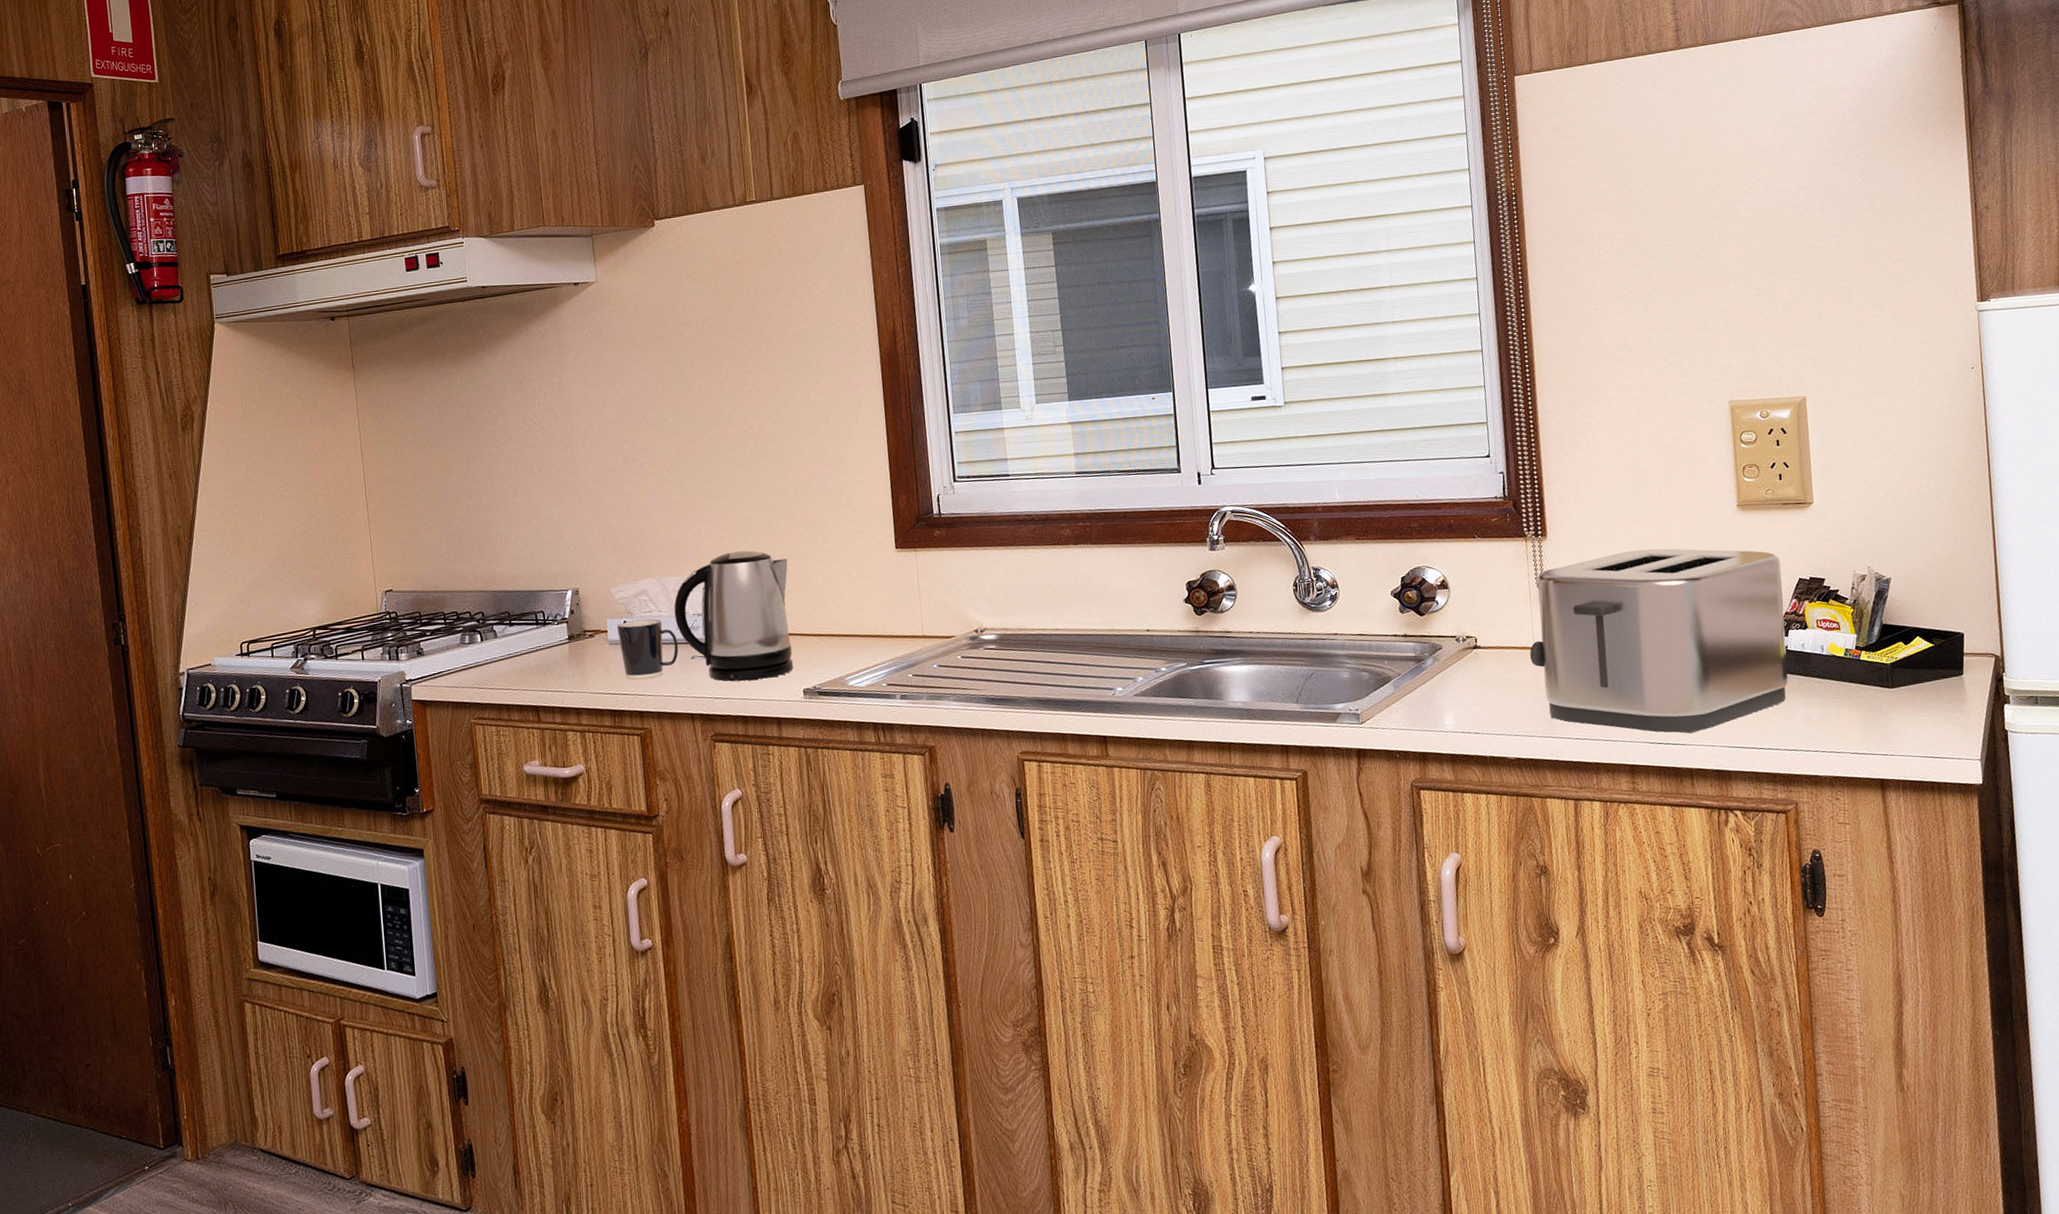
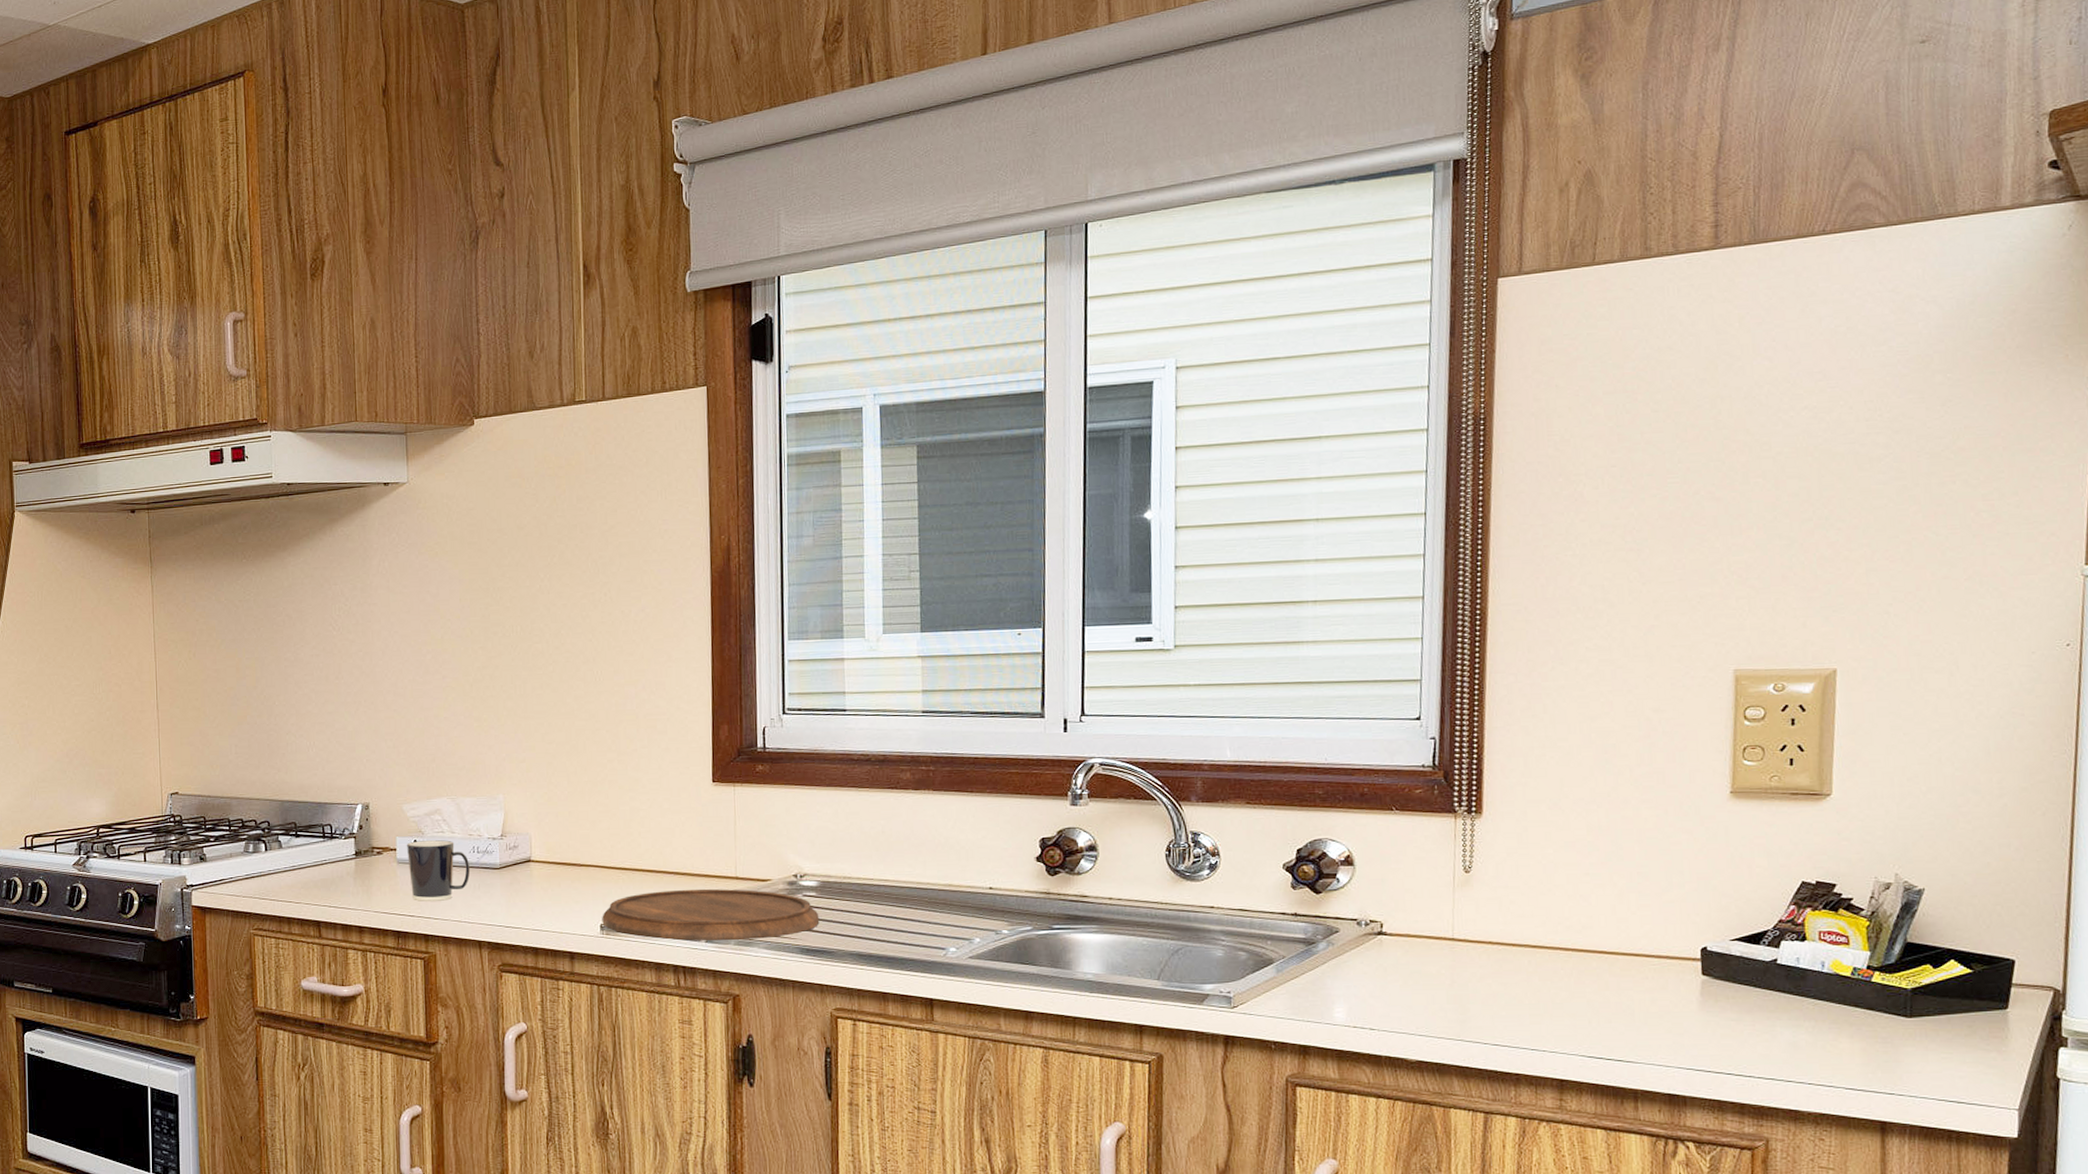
kettle: present [674,550,794,682] -> none [468,774,593,911]
cutting board: none [804,647,1001,700] -> present [602,888,820,941]
toaster: present [1529,548,1788,734] -> none [1446,836,1780,1050]

